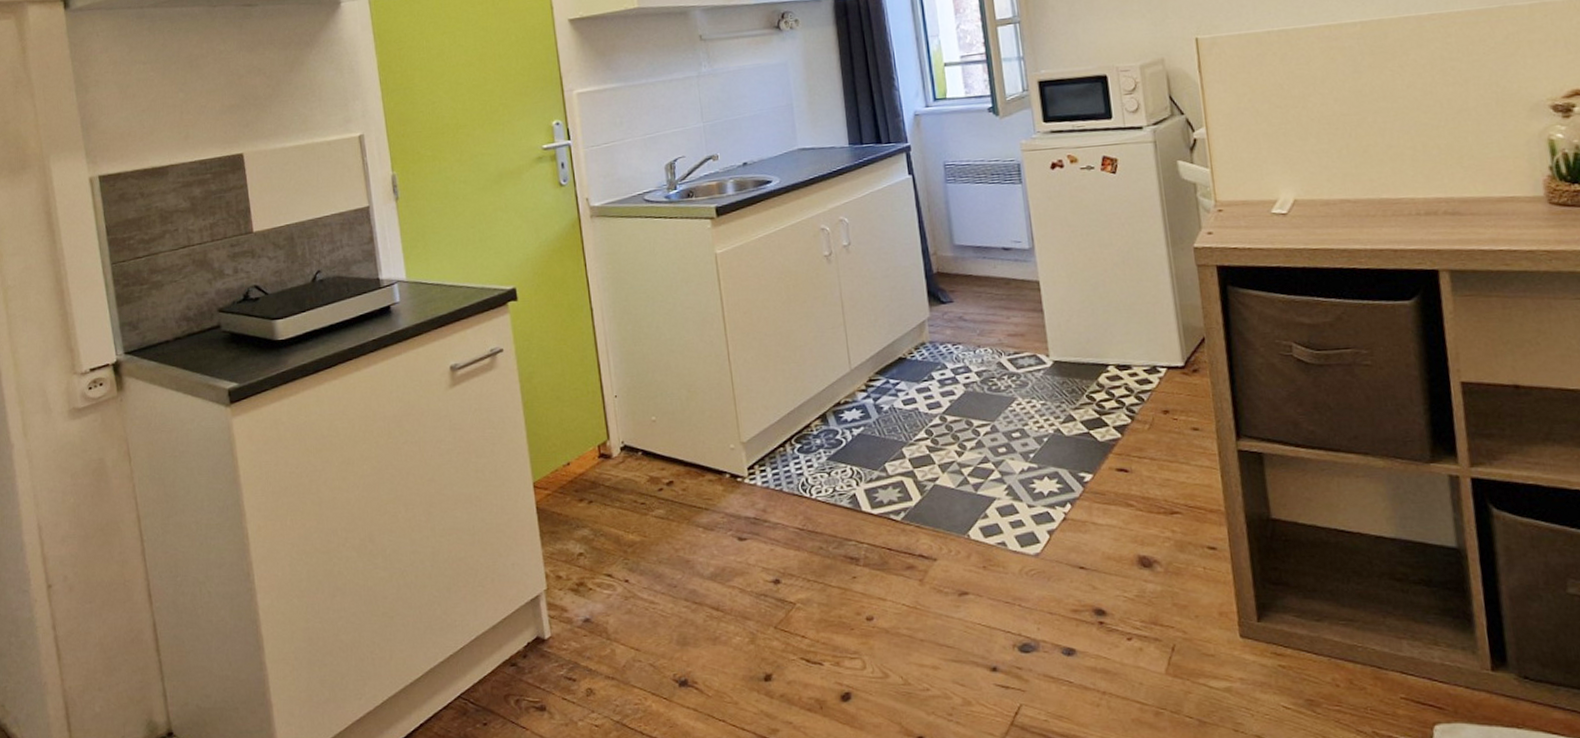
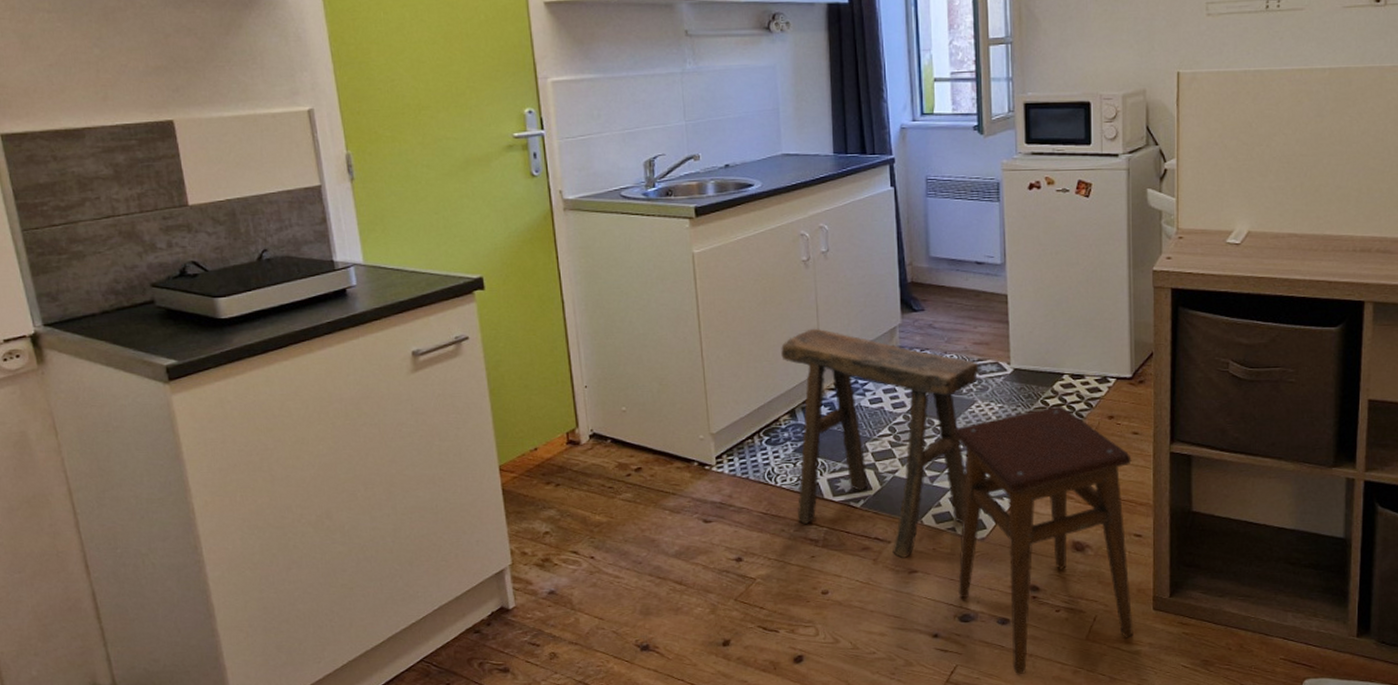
stool: none [808,325,1016,578] -> present [781,328,979,558]
stool: none [995,400,1221,717] -> present [954,406,1133,675]

